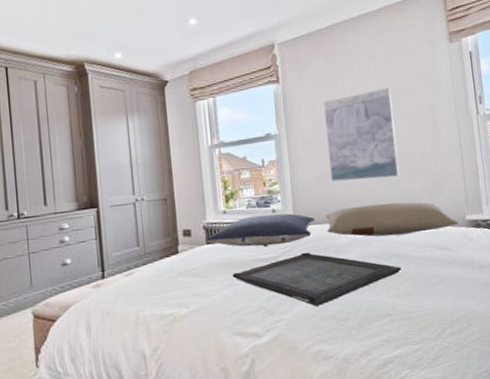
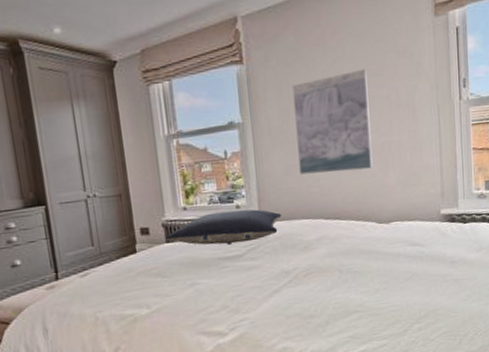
serving tray: present [232,252,401,306] -> none [194,249,371,305]
pillow: present [325,202,458,237] -> none [292,196,432,233]

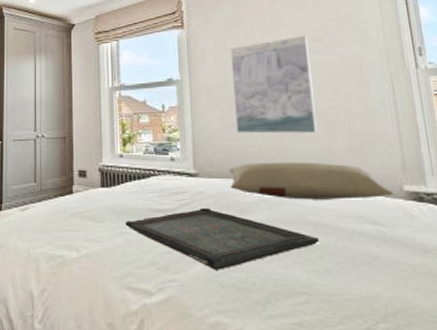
pillow: present [165,209,282,246] -> none [101,162,218,198]
serving tray: none [194,249,371,305] -> present [125,207,319,270]
pillow: none [292,196,432,233] -> present [229,161,393,200]

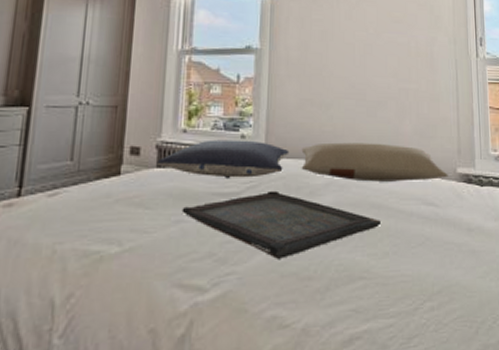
pillow: none [101,162,218,198] -> present [156,139,290,180]
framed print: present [230,35,318,134] -> none [313,14,389,114]

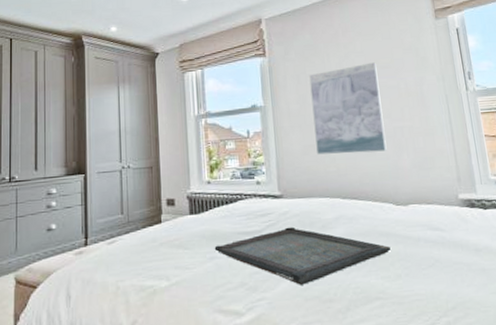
pillow: present [156,139,290,180] -> none [189,185,300,220]
pillow: present [301,142,448,182] -> none [310,178,451,213]
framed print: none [313,14,389,114] -> present [309,62,387,155]

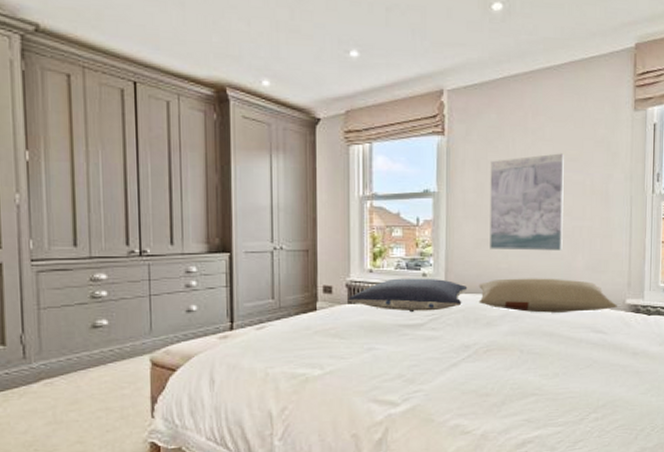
pillow: none [189,185,300,220] -> present [348,278,468,313]
serving tray: present [214,226,391,285] -> none [373,322,552,379]
pillow: none [310,178,451,213] -> present [479,278,617,313]

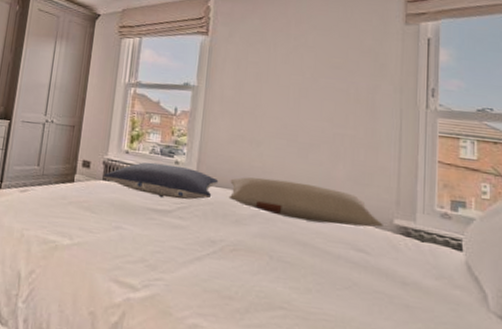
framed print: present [490,153,564,251] -> none [244,60,327,157]

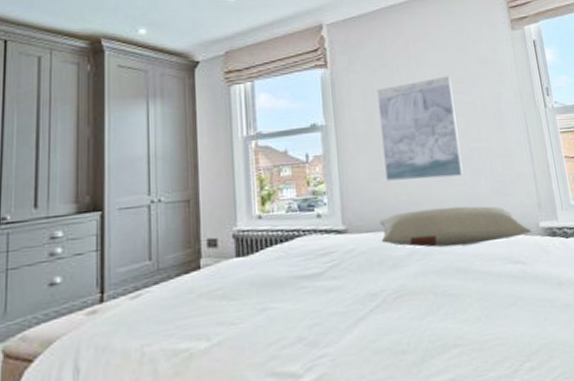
pillow: present [103,162,219,200] -> none [235,218,368,261]
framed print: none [244,60,327,157] -> present [377,76,463,181]

